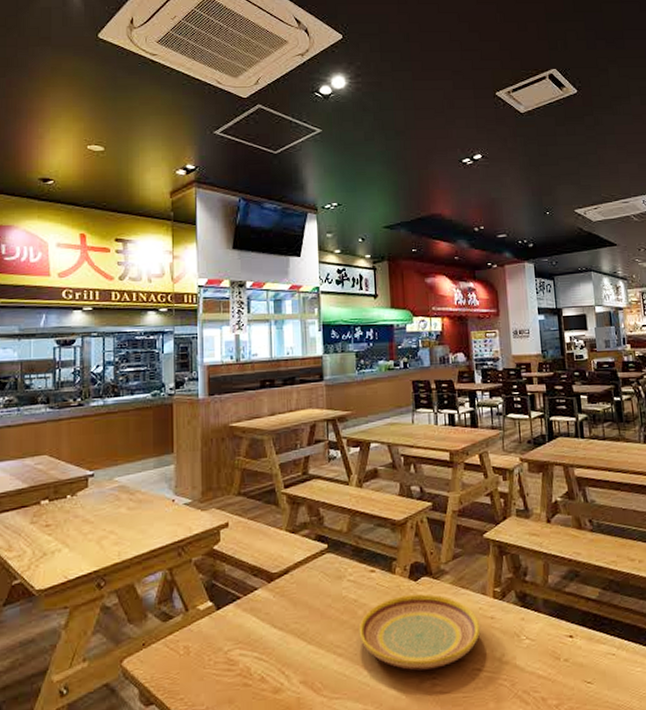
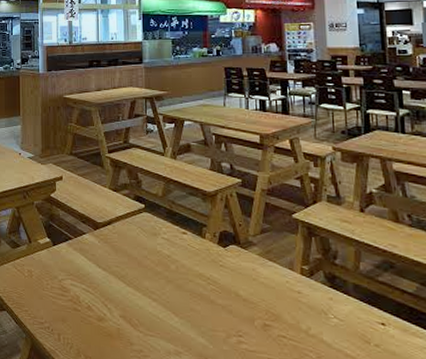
plate: present [358,594,481,671] -> none [171,258,287,328]

